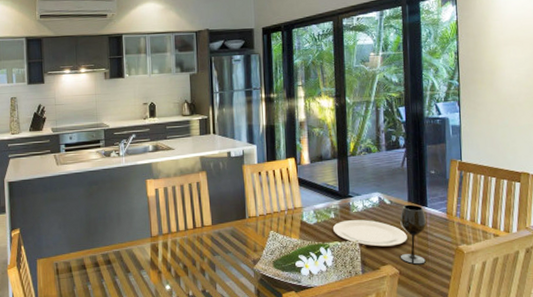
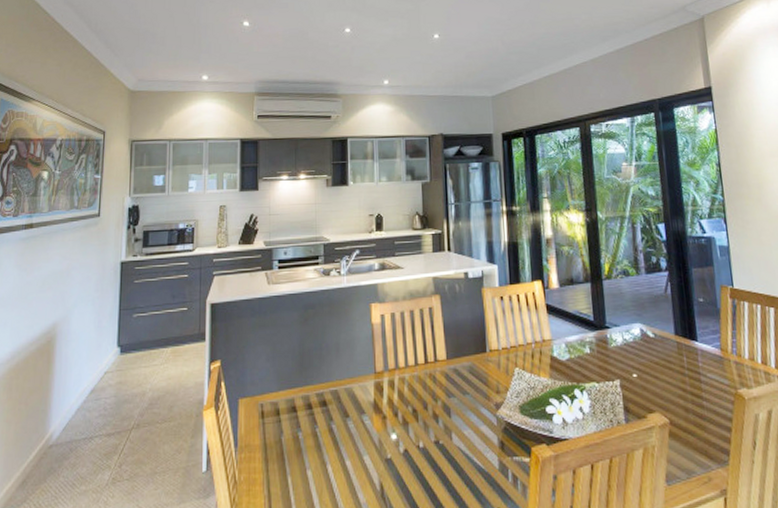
plate: present [332,219,407,247] -> none [588,355,677,390]
wineglass: present [400,204,427,265] -> none [666,338,701,413]

